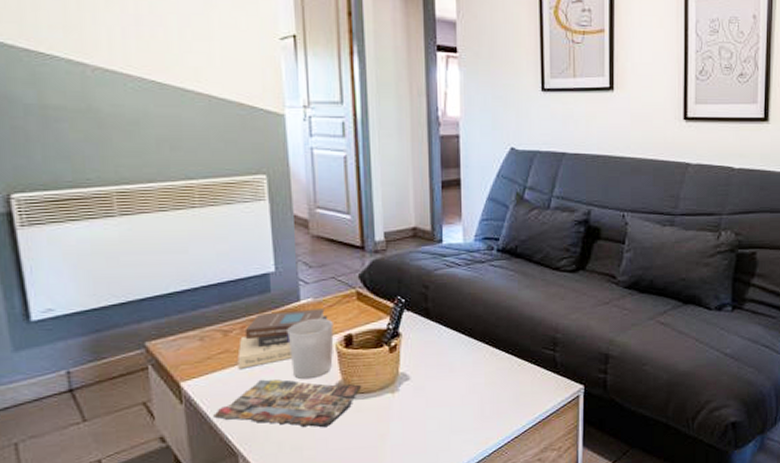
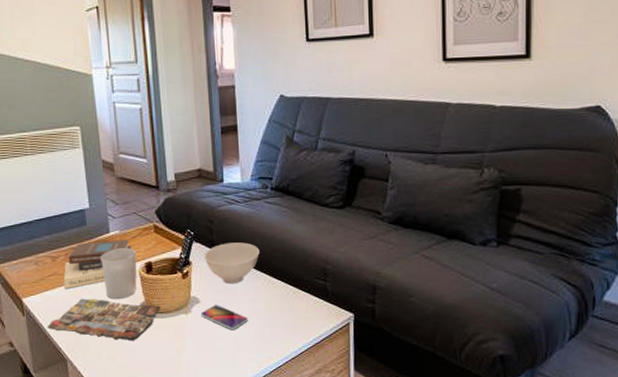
smartphone: none [410,381,466,410] -> present [201,305,248,331]
bowl: none [416,310,482,358] -> present [203,242,260,284]

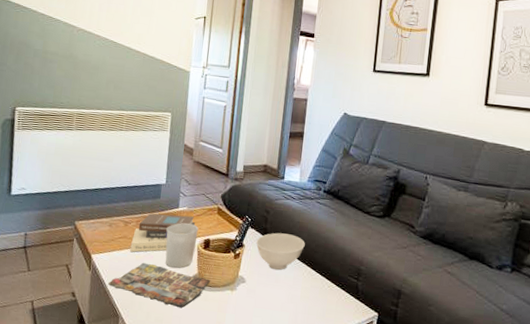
smartphone: present [201,305,248,331] -> none [244,286,285,312]

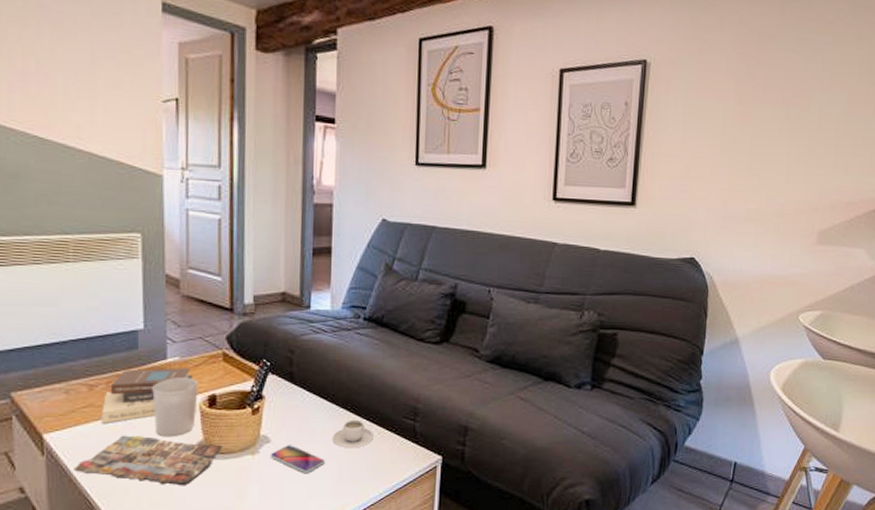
smartphone: none [244,286,285,312] -> present [270,445,325,474]
bowl: present [256,232,305,271] -> none [279,376,345,422]
teacup: none [292,272,324,296] -> present [333,419,373,449]

